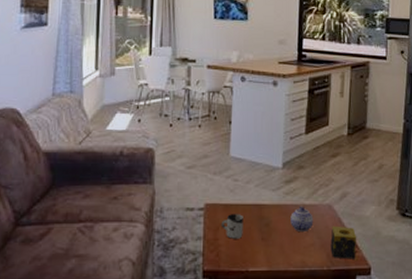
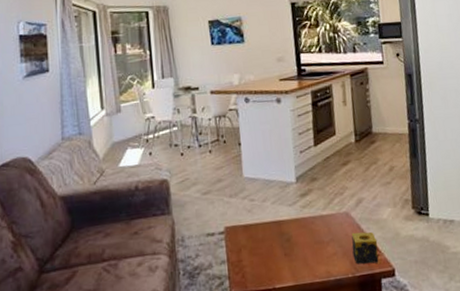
cup: present [221,214,243,239] -> none [242,233,266,259]
teapot: present [290,206,314,231] -> none [310,217,333,243]

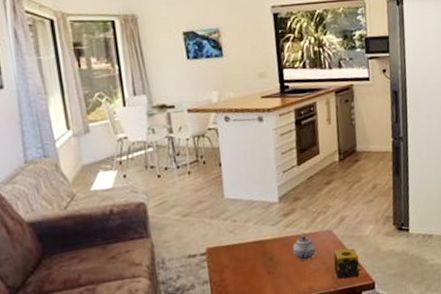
teapot: none [310,217,333,243] -> present [293,235,316,260]

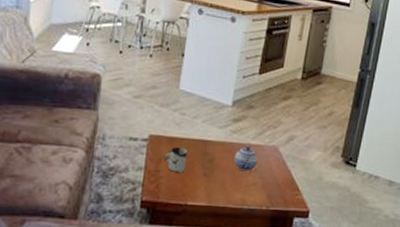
cup: none [225,253,249,278] -> present [163,147,187,173]
candle: present [333,248,360,279] -> none [271,167,299,202]

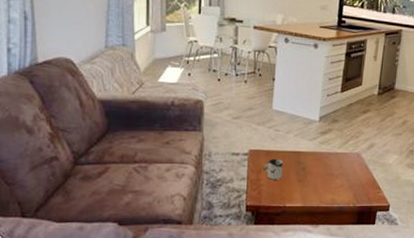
teapot: present [234,145,258,171] -> none [324,153,344,175]

